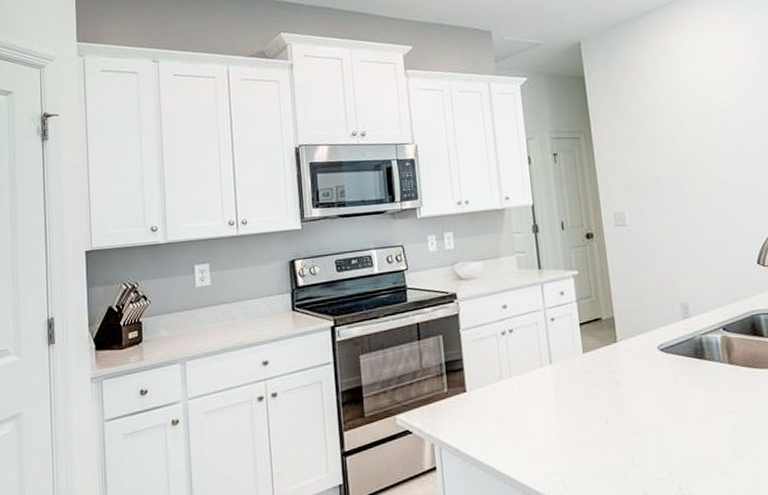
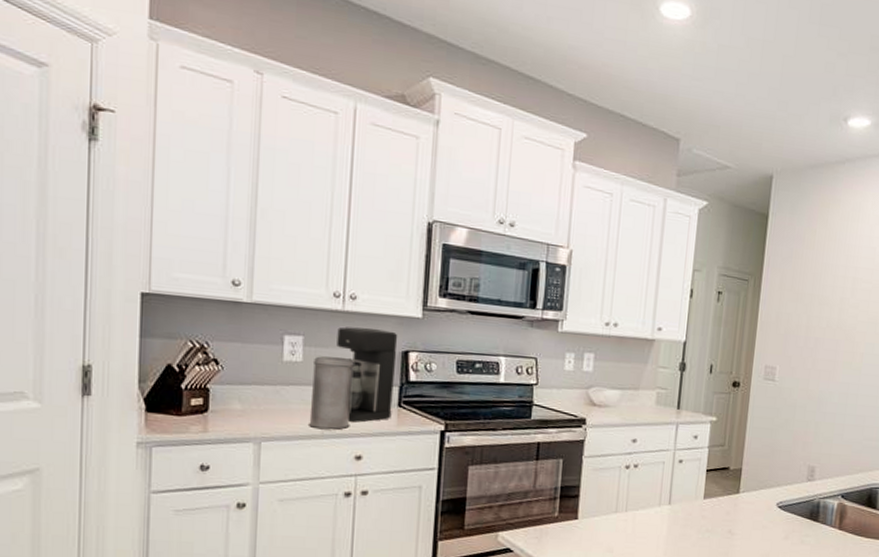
canister: none [220,275,255,343] -> present [309,356,354,431]
coffee maker: none [235,245,288,331] -> present [337,327,398,422]

